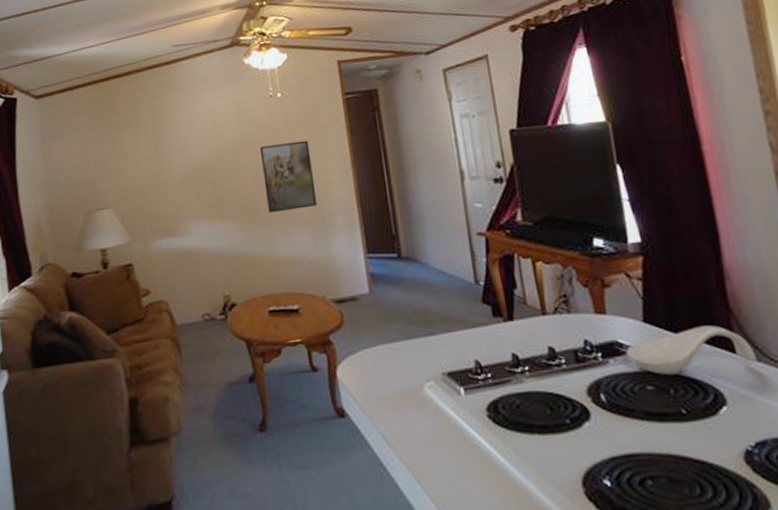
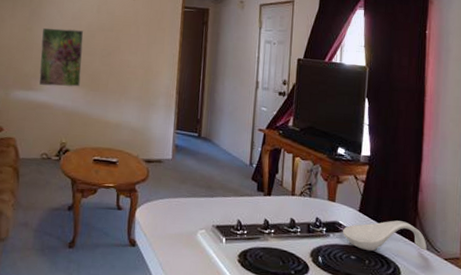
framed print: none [174,149,233,229] -> present [38,27,84,87]
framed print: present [259,140,317,213] -> none [108,34,150,88]

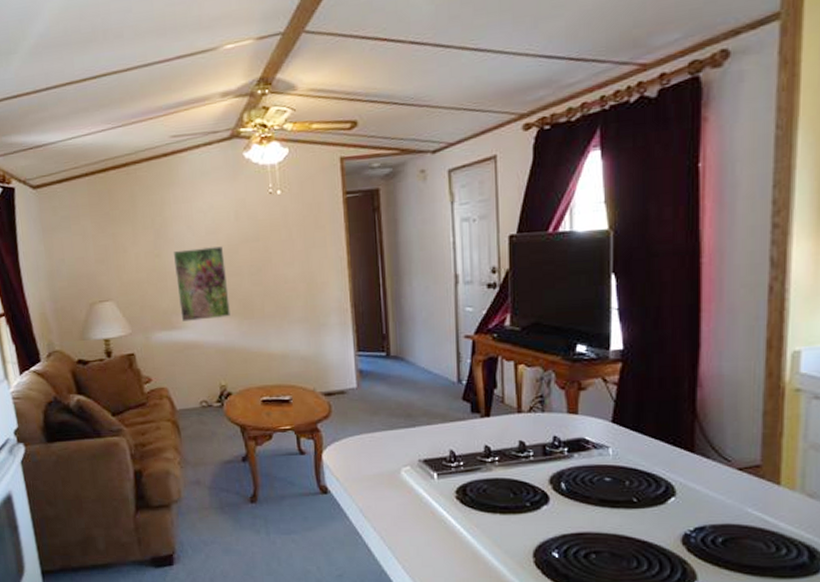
spoon rest: present [343,220,427,251] -> none [591,427,711,469]

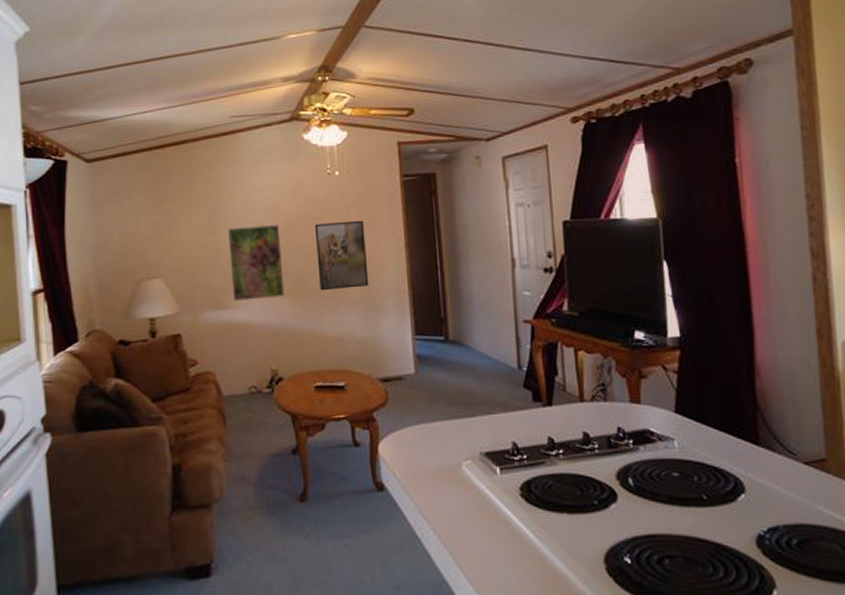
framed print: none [257,239,312,311] -> present [314,220,369,291]

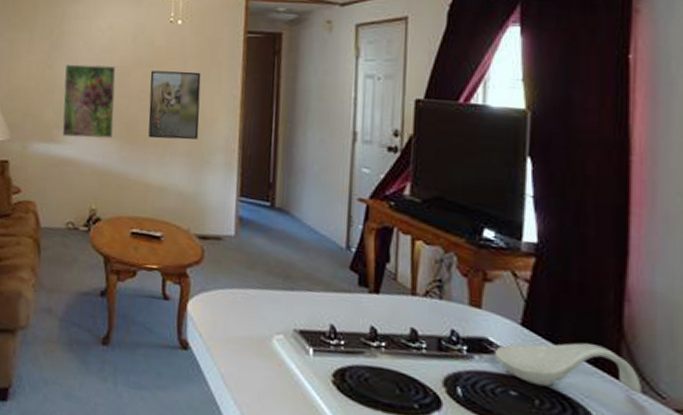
spoon rest: none [656,418,777,463] -> present [495,342,641,394]

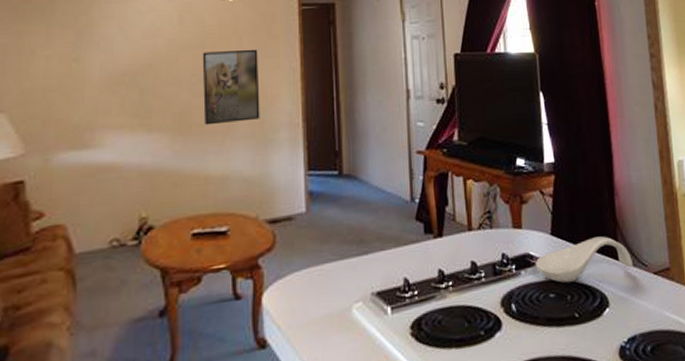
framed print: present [62,64,116,139] -> none [96,51,163,140]

